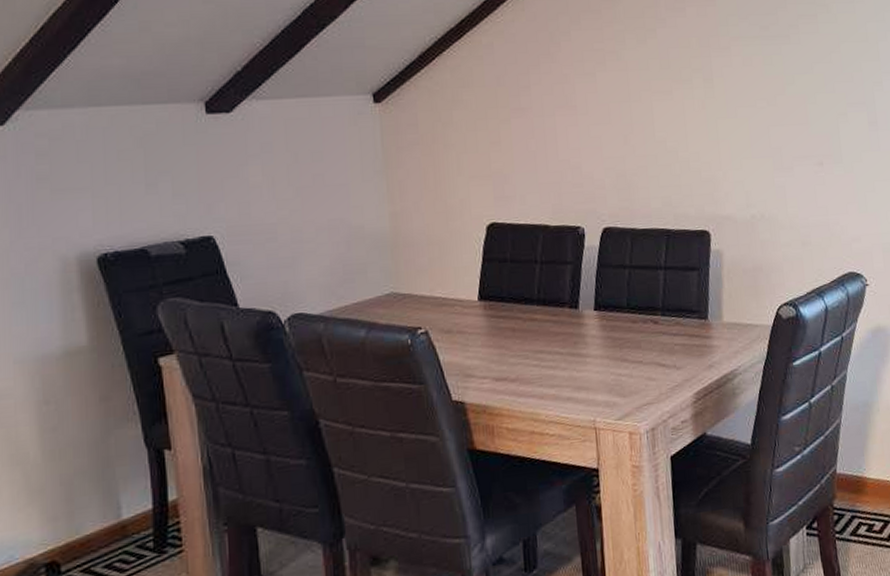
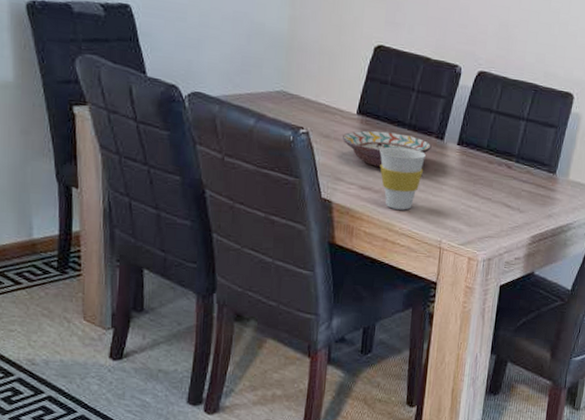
decorative bowl: none [465,311,566,353] -> present [341,130,432,167]
cup: none [510,325,562,396] -> present [379,146,426,210]

